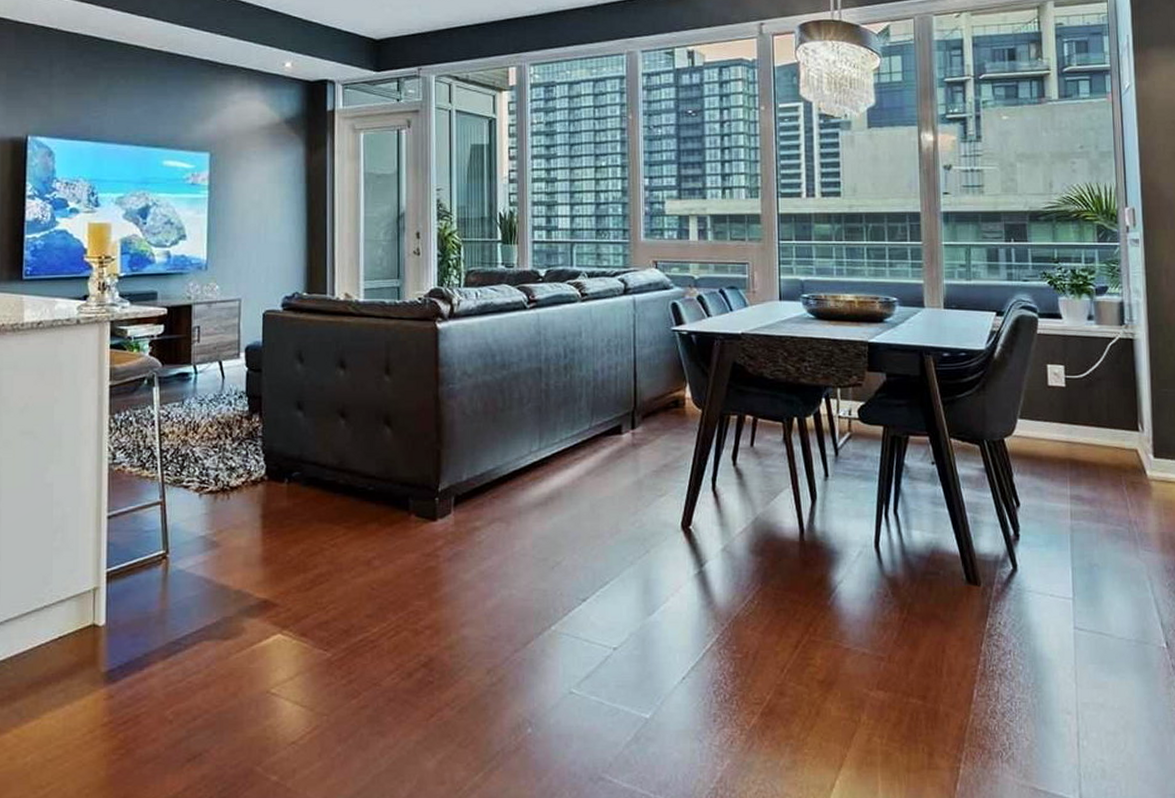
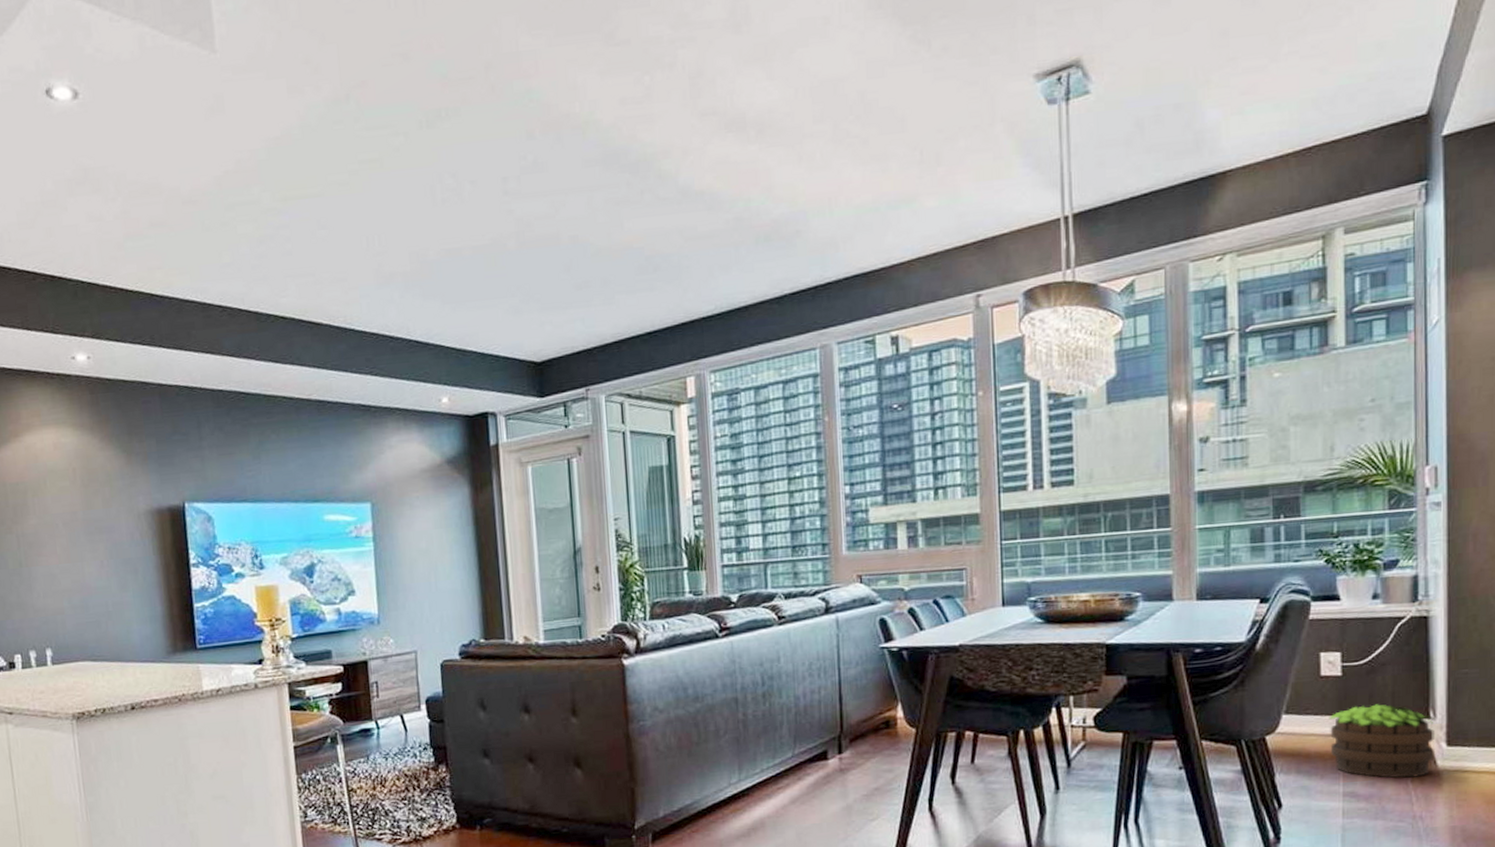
potted plant: none [1056,415,1145,485] -> present [1329,704,1436,778]

